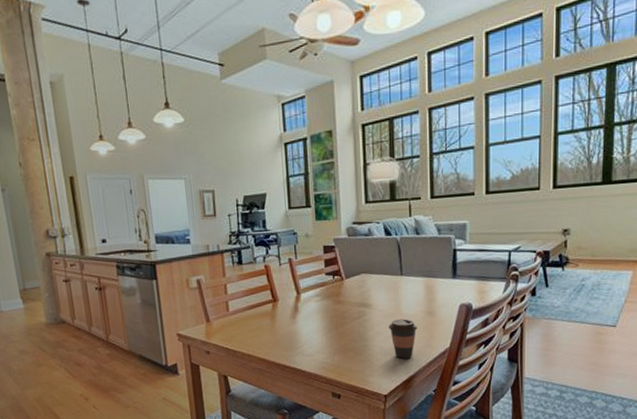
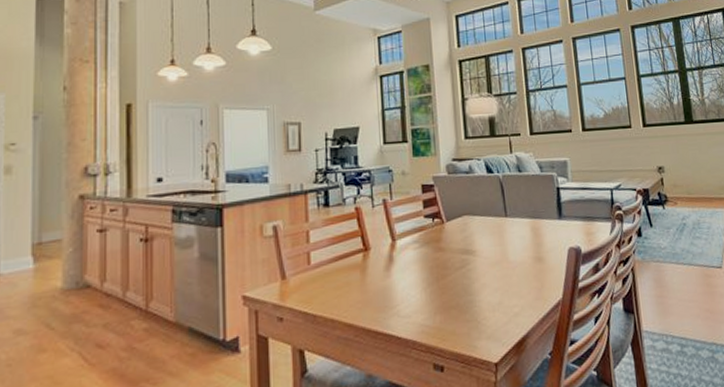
coffee cup: present [388,319,418,359] -> none [495,266,527,315]

